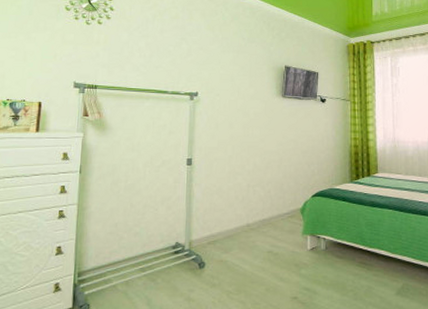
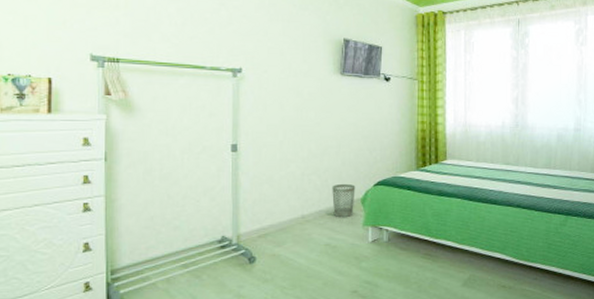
wastebasket: none [274,194,295,227] -> present [332,183,356,218]

